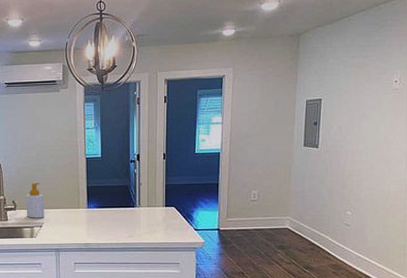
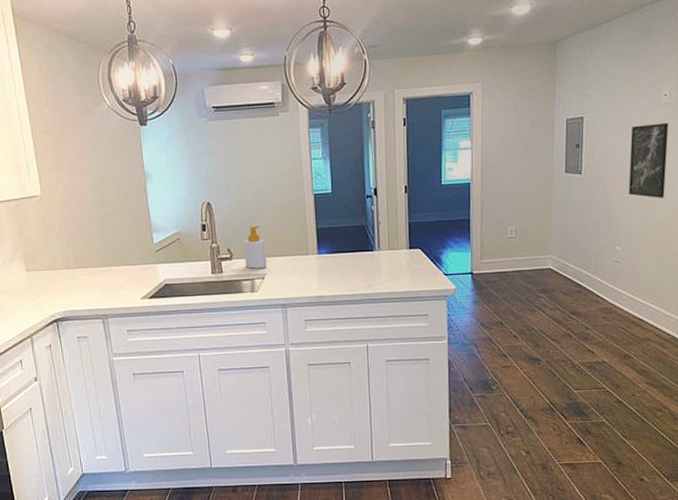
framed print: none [359,105,398,171] -> present [628,122,669,198]

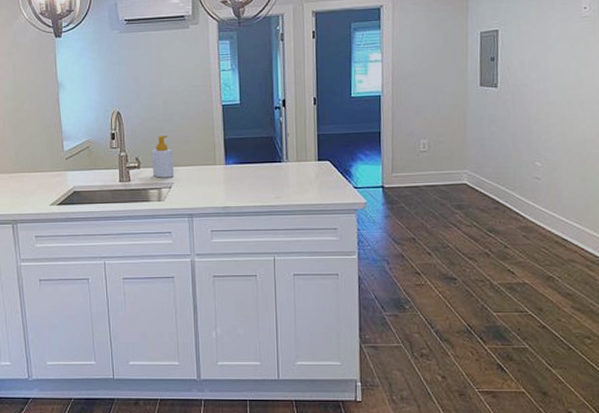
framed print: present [628,122,669,198] -> none [547,36,590,113]

